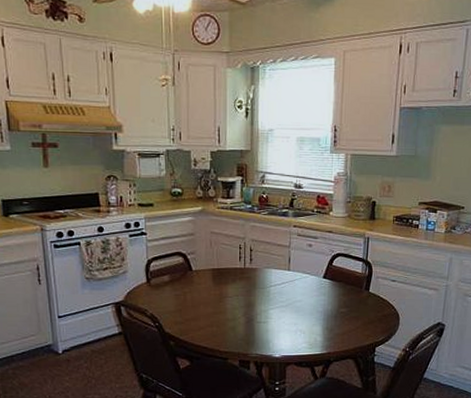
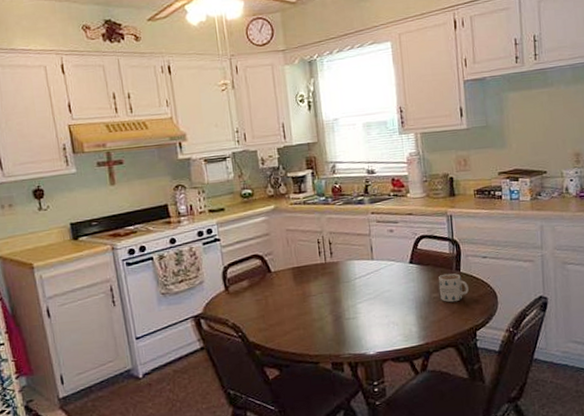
mug: none [346,291,374,319] -> present [438,273,469,303]

